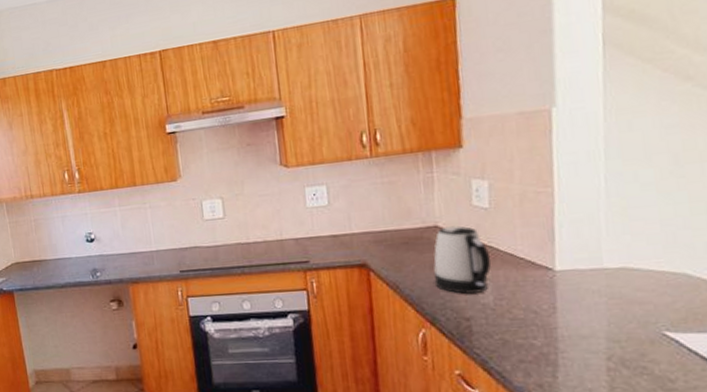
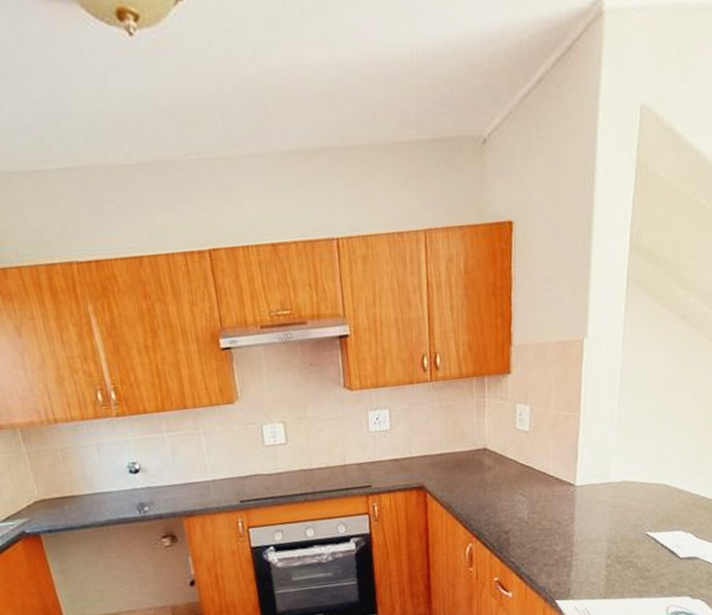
kettle: present [433,225,492,294] -> none [481,447,528,510]

